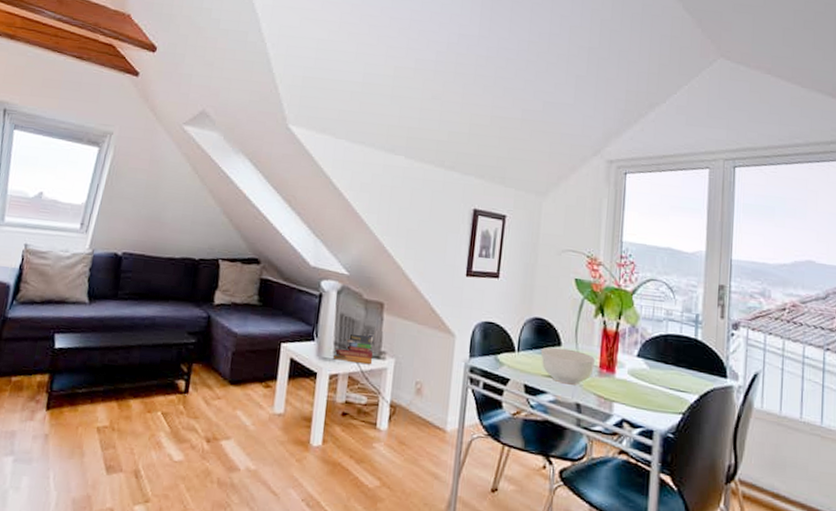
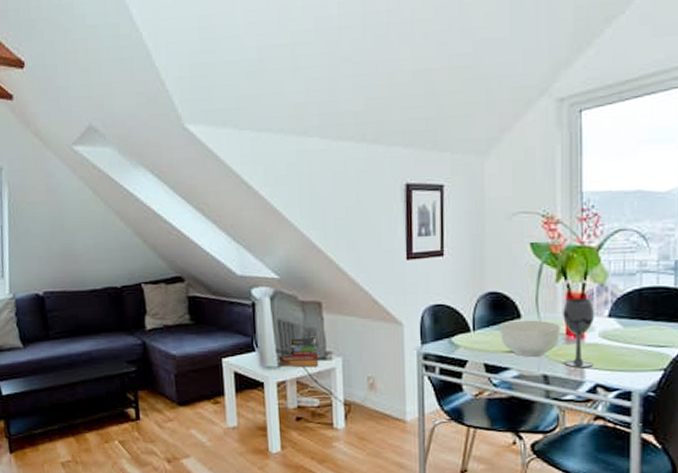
wine glass: none [595,334,626,402] -> present [563,298,595,368]

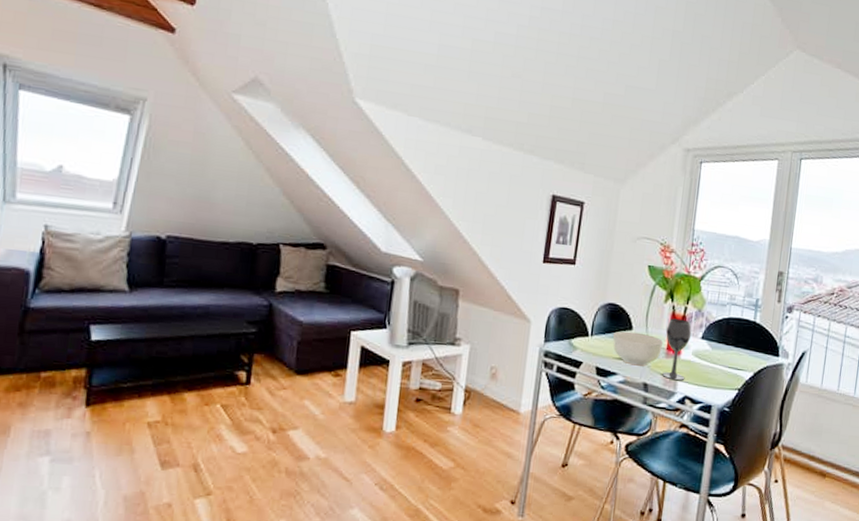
books: present [277,337,319,367] -> none [406,322,449,350]

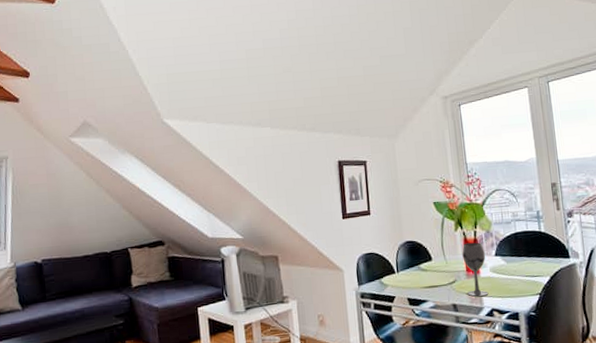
bowl: present [612,331,664,367] -> none [416,261,463,291]

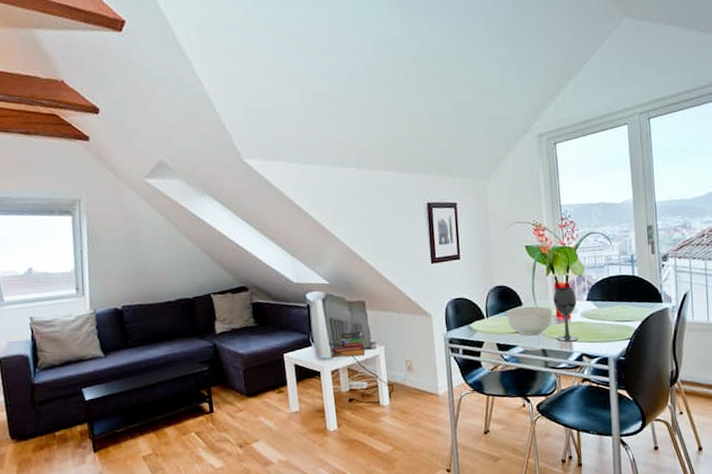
books: none [244,285,278,312] -> present [330,331,365,358]
bowl: none [416,261,463,291] -> present [506,306,553,336]

